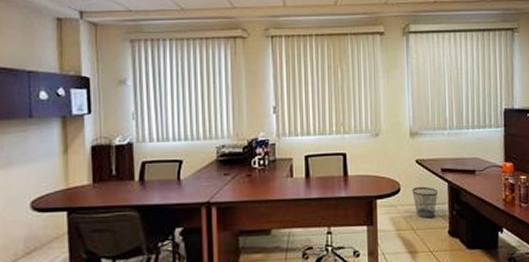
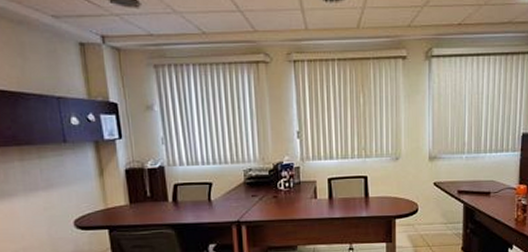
wastebasket: present [412,186,438,219] -> none [429,207,453,236]

